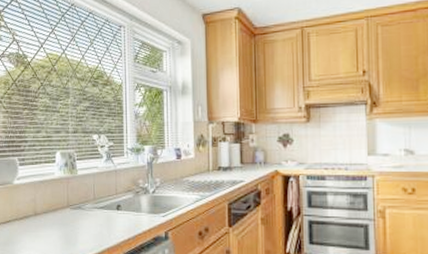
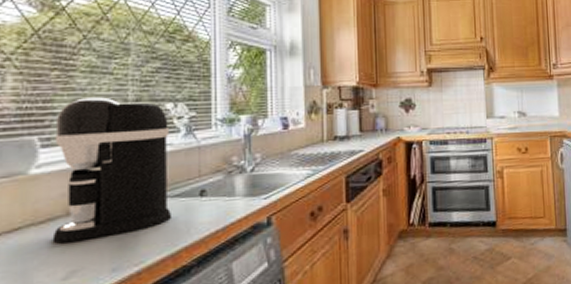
coffee maker: none [27,129,98,235] -> present [52,97,171,244]

